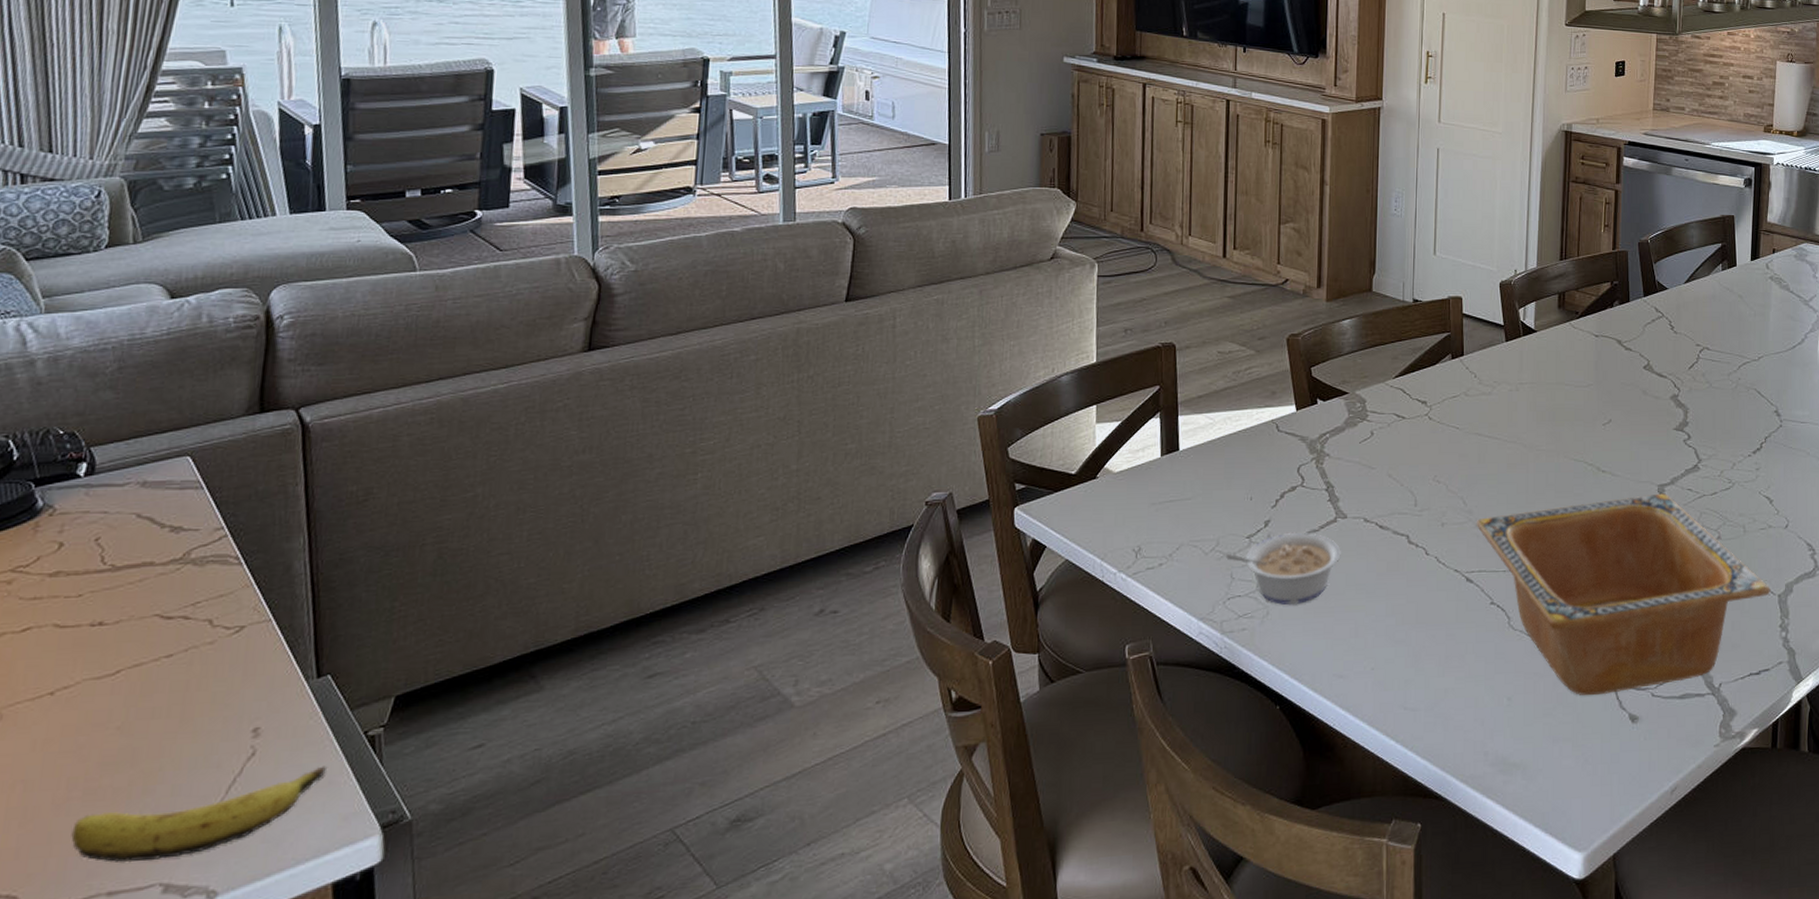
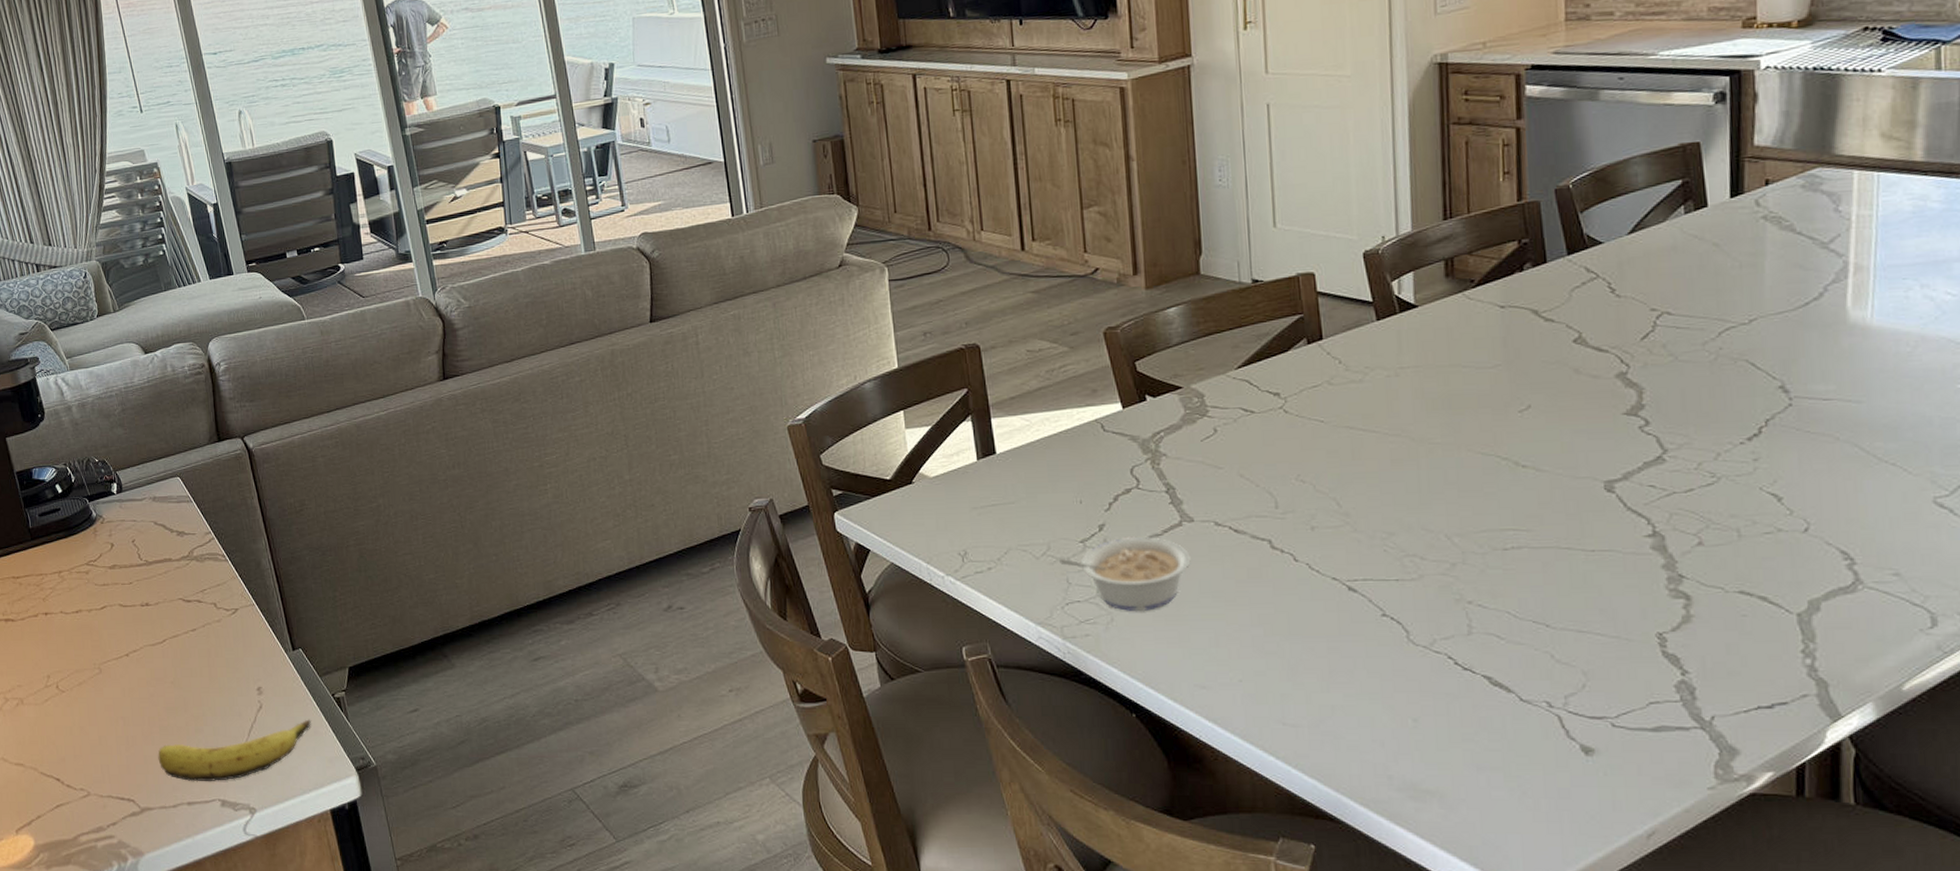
serving bowl: present [1476,493,1771,696] -> none [1355,491,1785,722]

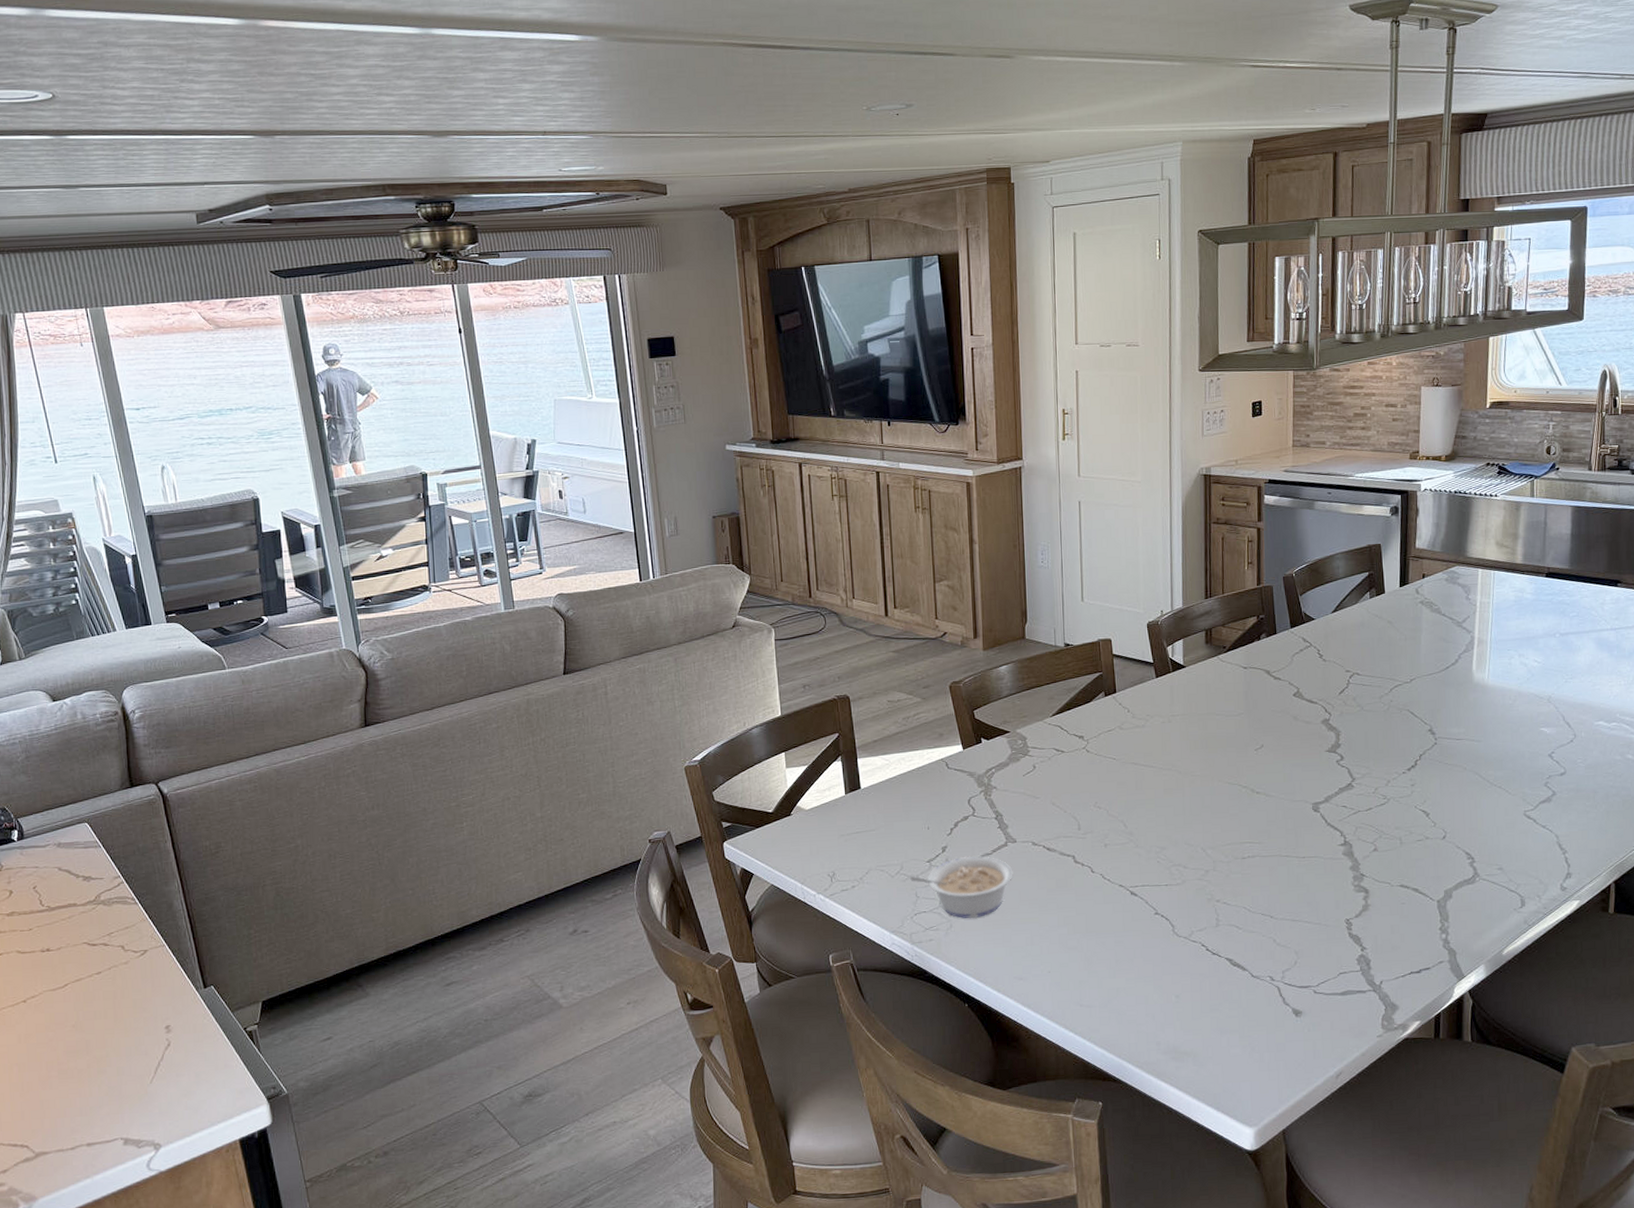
banana: present [158,719,312,782] -> none [56,1053,222,1123]

